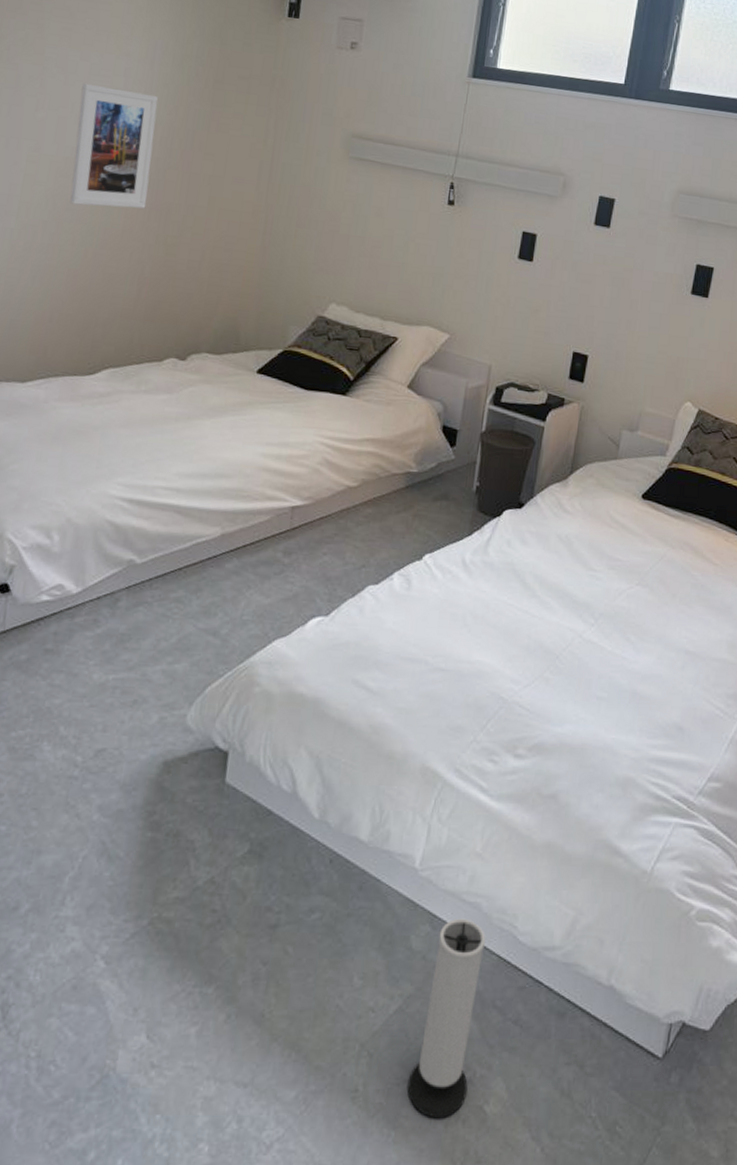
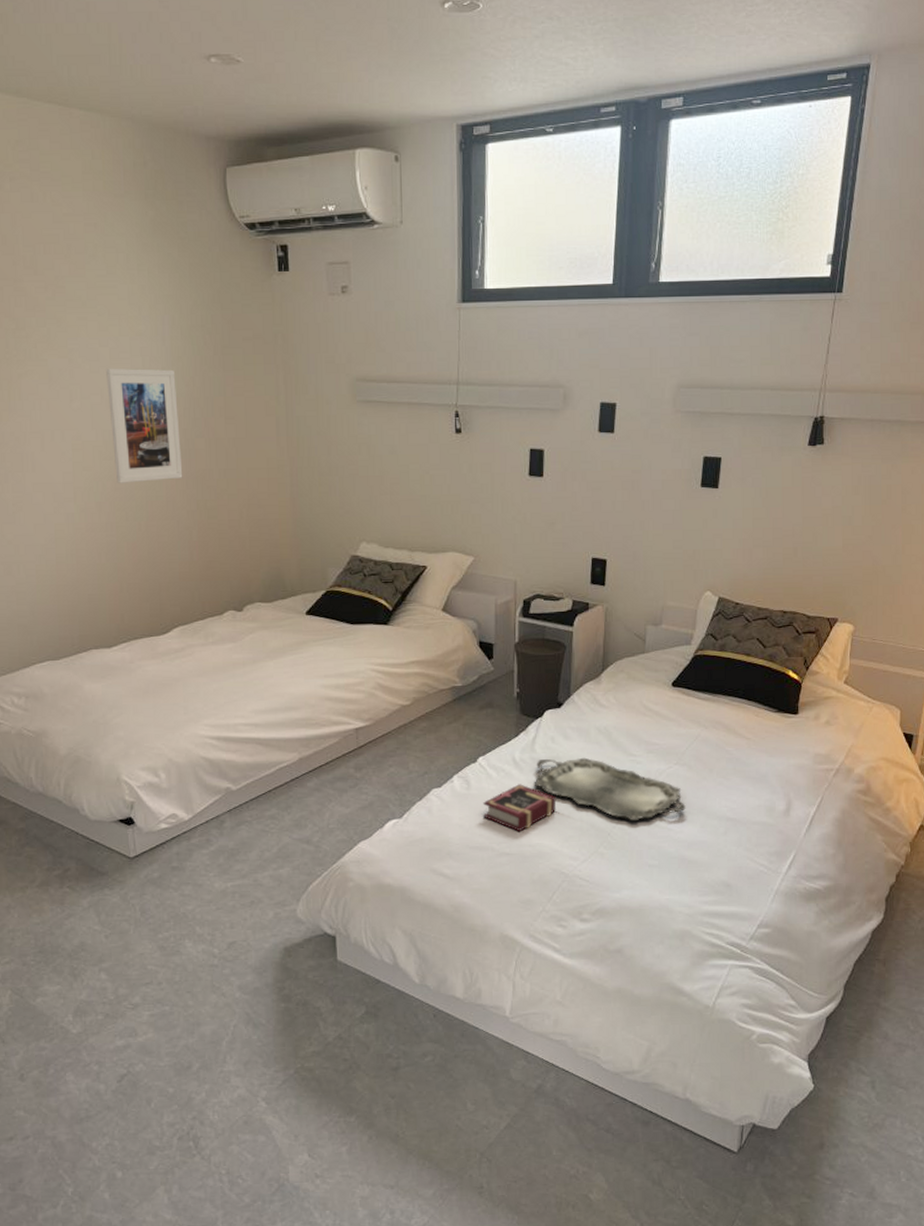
speaker: present [407,918,486,1117] -> none [523,1053,575,1204]
book: none [420,589,505,645] -> present [482,784,557,832]
serving tray: none [480,563,643,645] -> present [532,757,686,822]

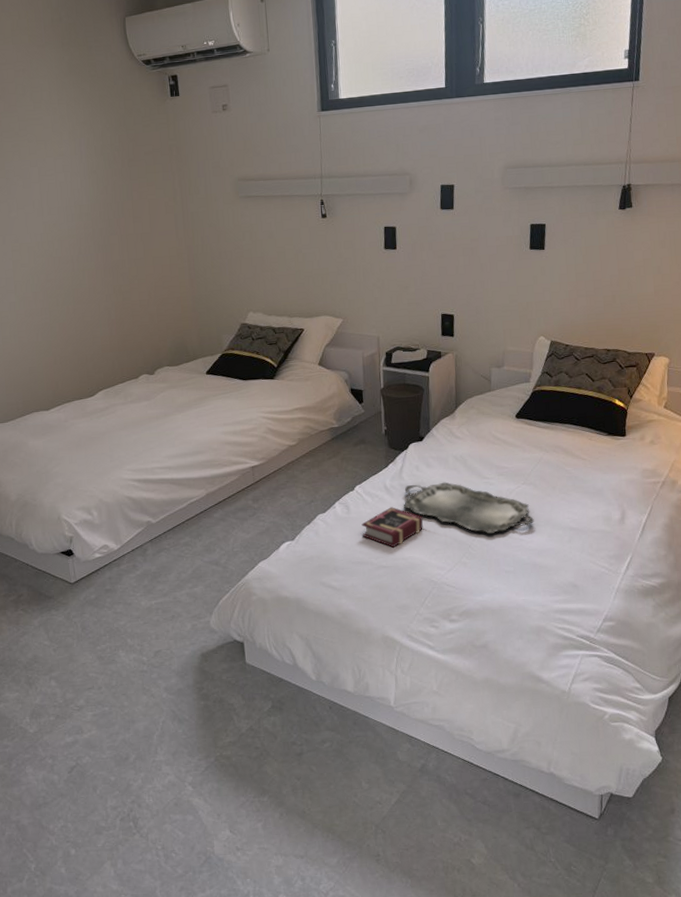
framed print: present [106,368,183,483] -> none [36,181,101,276]

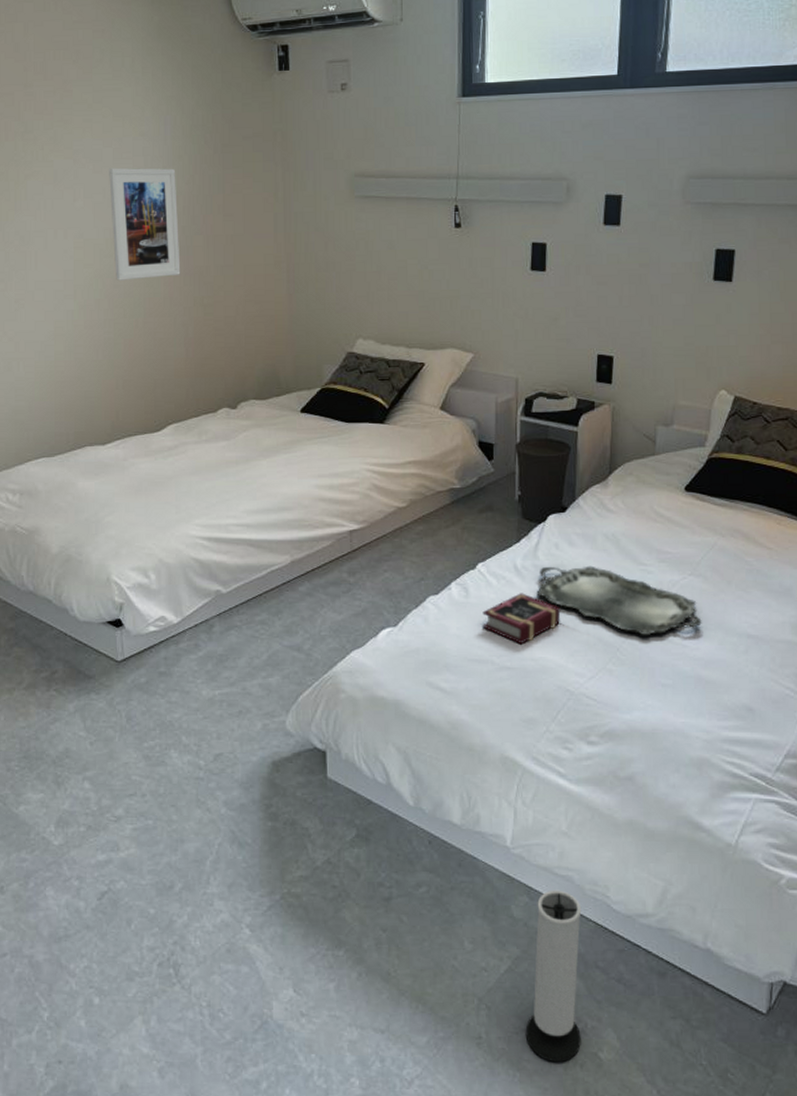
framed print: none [36,181,101,276] -> present [109,167,181,281]
speaker: none [413,736,457,869] -> present [525,890,582,1062]

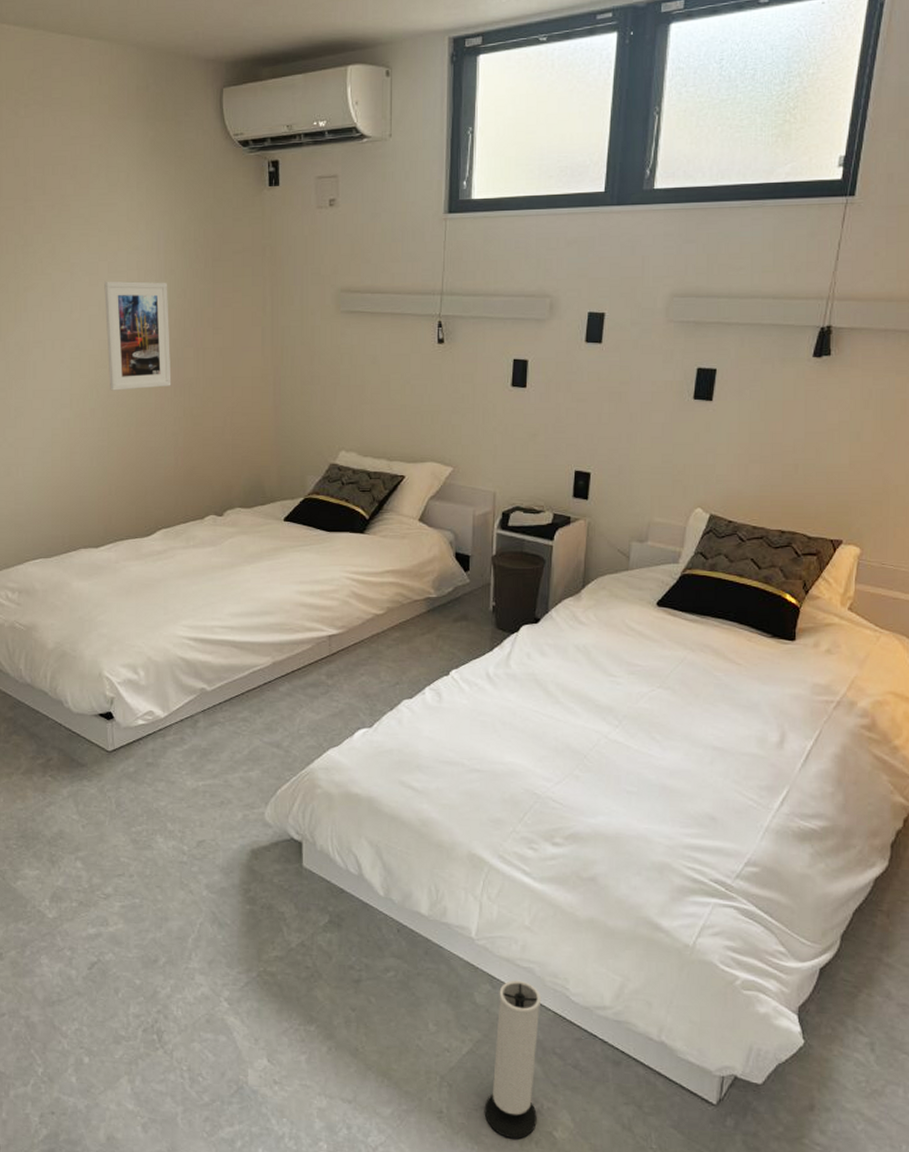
book: present [481,593,561,645] -> none [453,699,531,749]
serving tray: present [535,565,702,636] -> none [506,675,669,745]

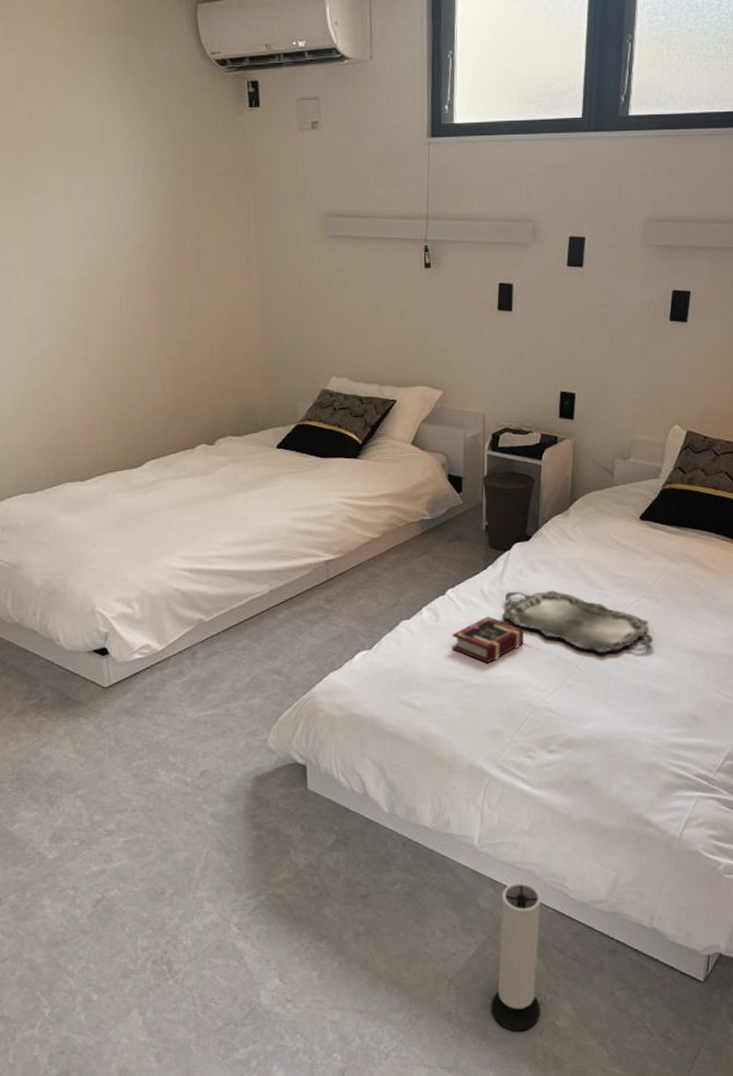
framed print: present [104,281,172,391] -> none [79,204,155,319]
book: none [453,699,531,749] -> present [451,616,525,664]
serving tray: none [506,675,669,745] -> present [501,590,653,654]

